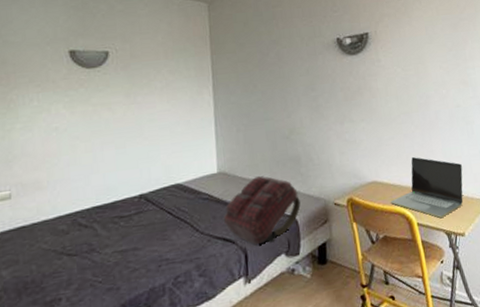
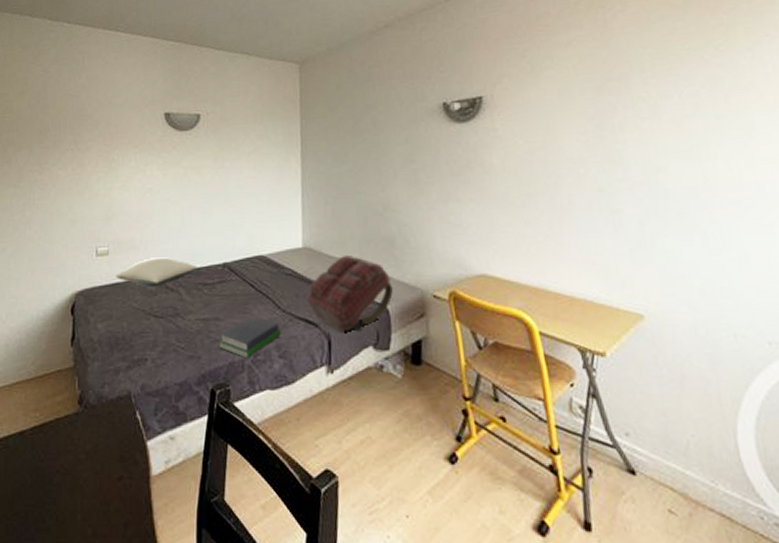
pillow: none [20,195,115,227] -> present [115,257,200,288]
book: none [138,241,200,283] -> present [218,315,281,359]
laptop: present [391,156,463,219] -> none [505,248,605,330]

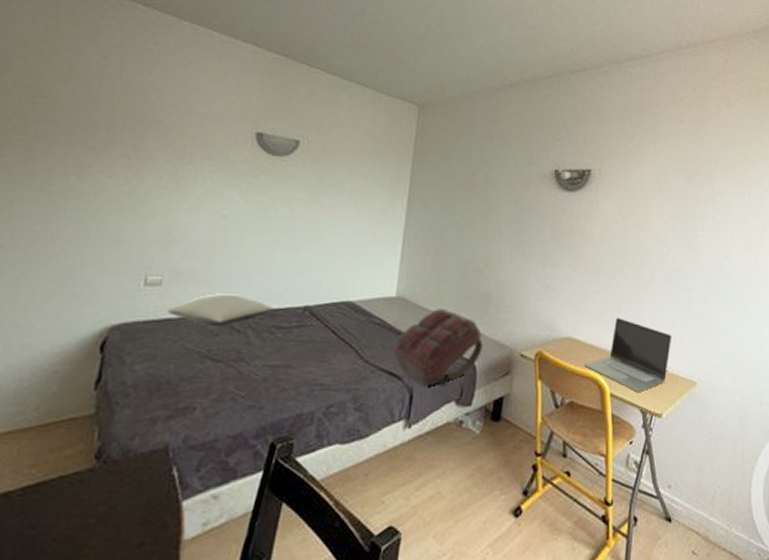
book: present [218,315,281,359] -> none [286,365,360,411]
laptop: none [505,248,605,330] -> present [584,317,671,393]

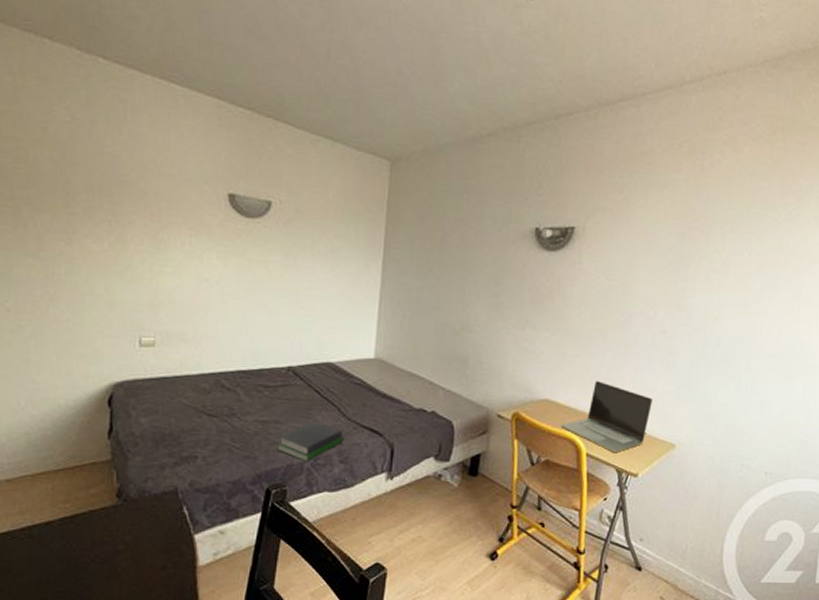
pillow: present [167,294,276,327] -> none [162,354,261,385]
book: none [286,365,360,411] -> present [277,421,344,462]
backpack: present [392,308,483,387] -> none [373,369,460,443]

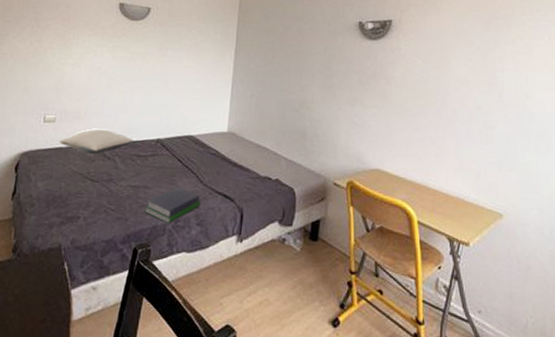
pillow: none [162,354,261,385] -> present [59,129,136,155]
laptop: present [561,380,652,454] -> none [392,151,476,222]

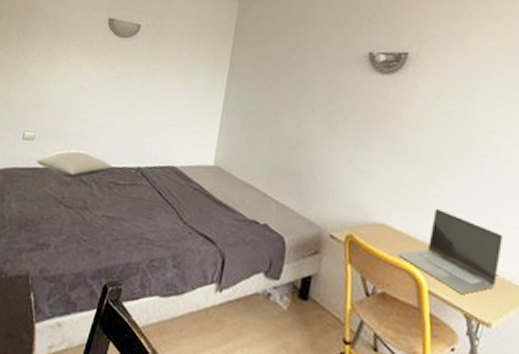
book: present [144,187,201,224] -> none [118,222,179,263]
laptop: none [392,151,476,222] -> present [399,208,502,295]

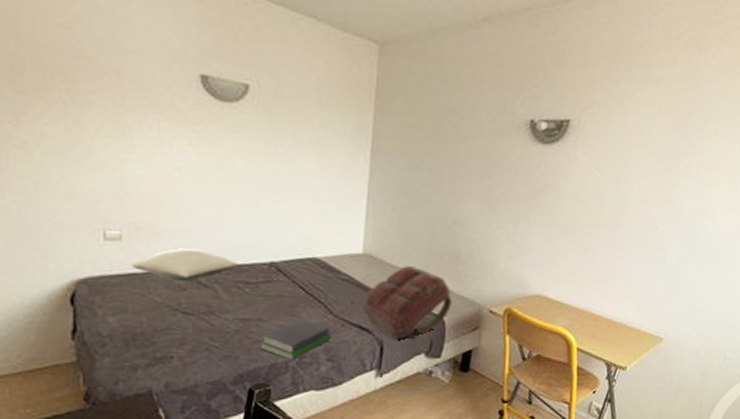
book: none [118,222,179,263] -> present [260,319,331,361]
backpack: none [208,180,292,257] -> present [361,265,452,340]
laptop: present [399,208,502,295] -> none [553,275,642,348]

